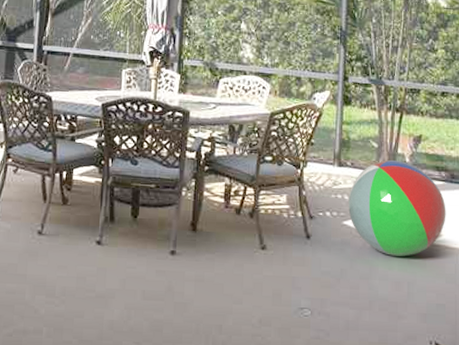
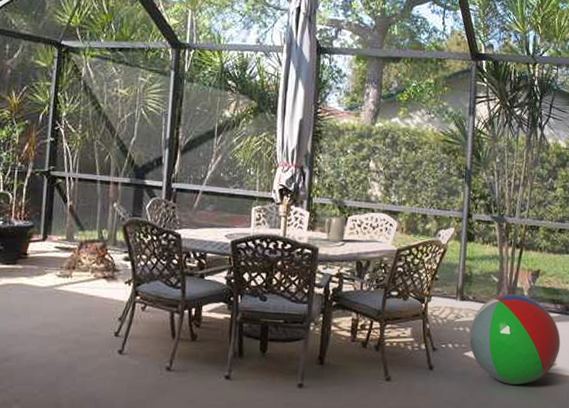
pitcher: none [195,79,218,106] -> present [324,216,346,243]

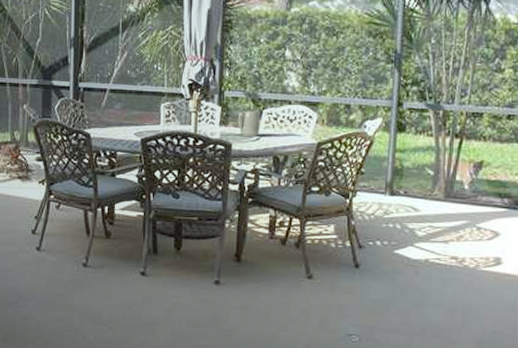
beach ball: present [469,294,561,385] -> none [400,188,508,284]

